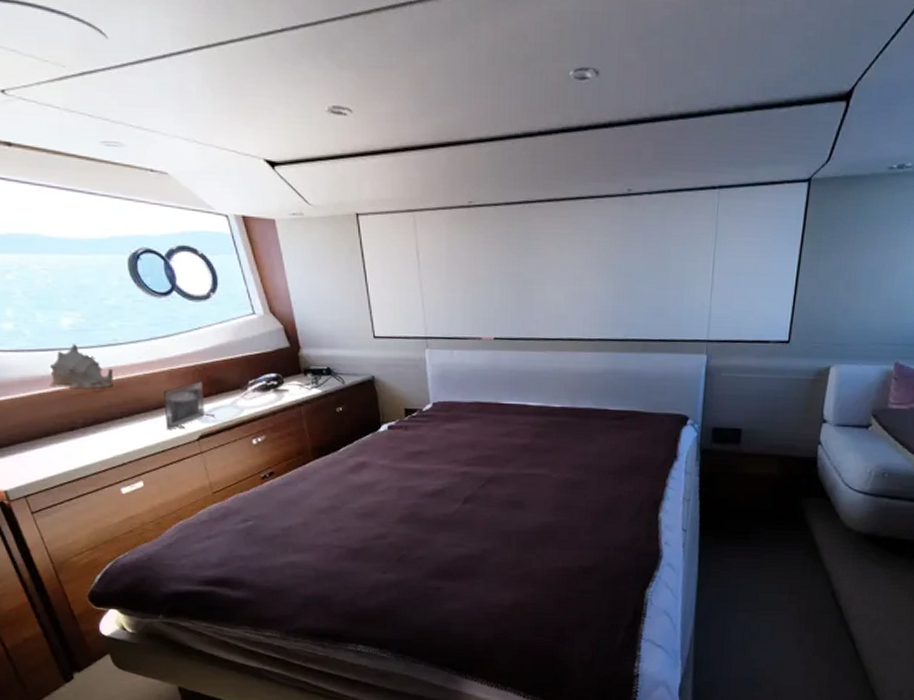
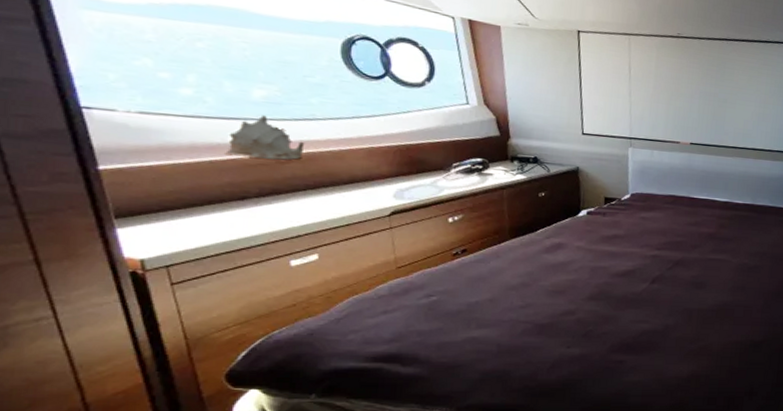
photo frame: present [164,381,215,429] -> none [356,160,411,204]

